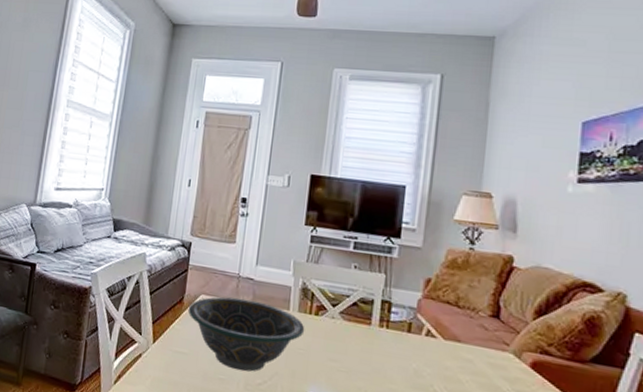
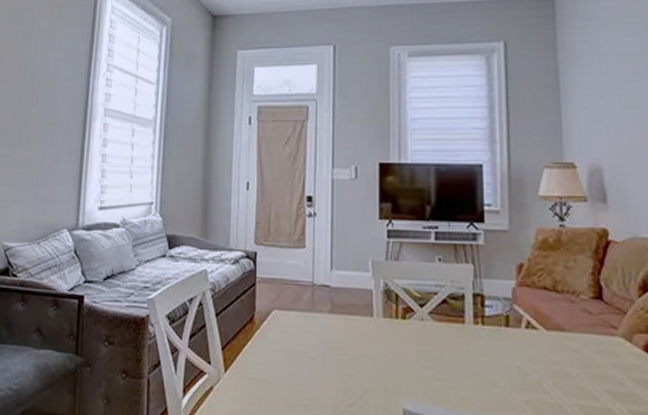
bowl: present [187,297,305,372] -> none [260,309,393,393]

